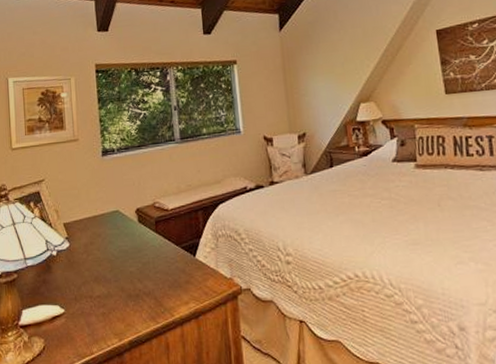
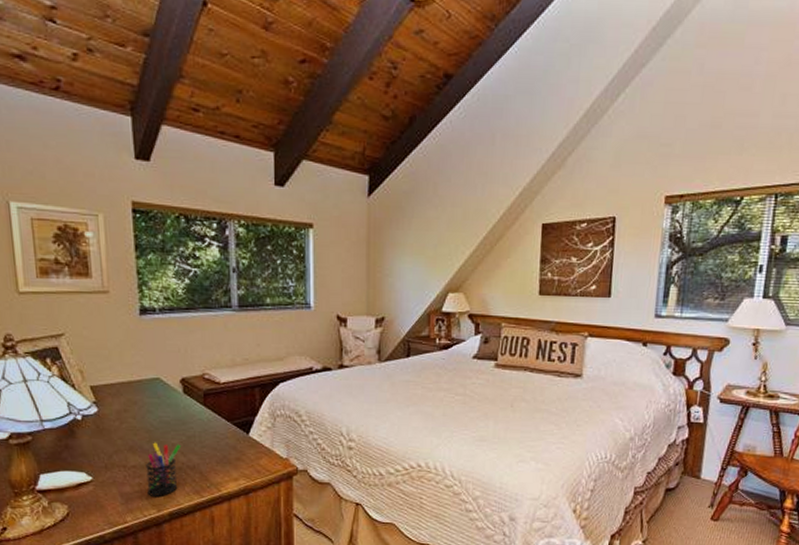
pen holder: none [109,271,138,325] -> present [146,442,182,496]

